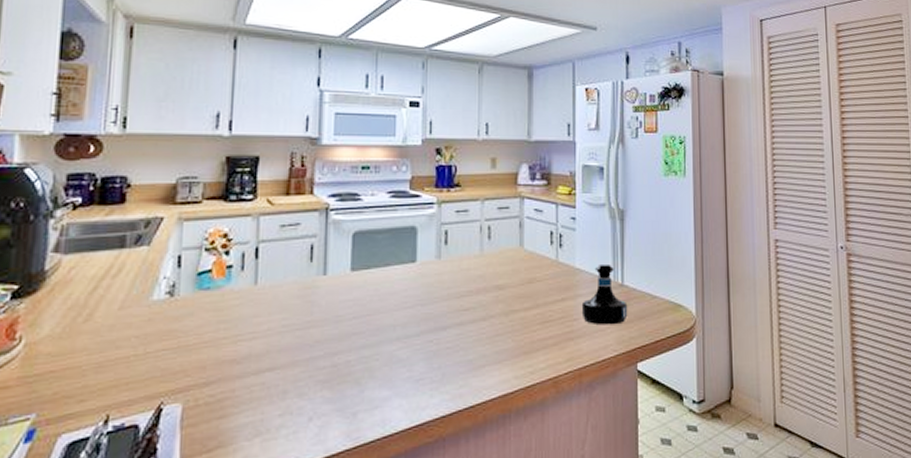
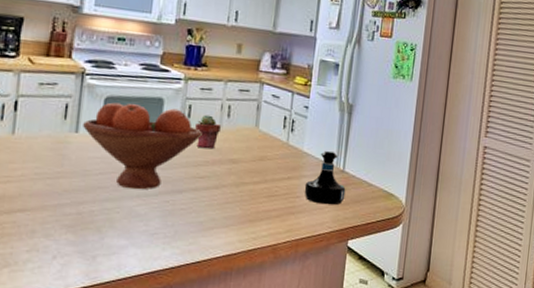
fruit bowl: none [331,236,462,332] -> present [83,102,202,190]
potted succulent: none [454,239,482,277] -> present [195,114,221,149]

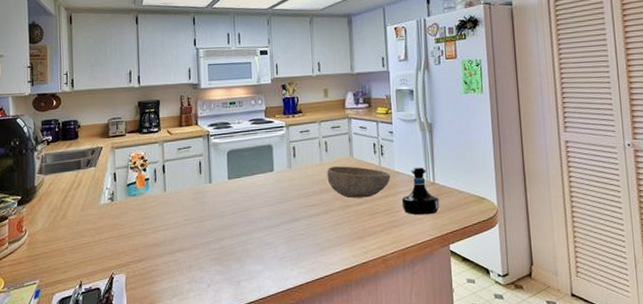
fruit bowl: present [83,102,202,190] -> none [214,151,307,223]
potted succulent: present [195,114,221,149] -> none [301,152,322,181]
bowl: none [224,135,297,177] -> present [327,166,390,198]

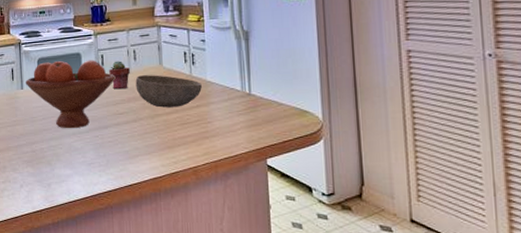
fruit bowl: none [214,151,307,223] -> present [26,60,116,129]
potted succulent: none [301,152,322,181] -> present [109,61,130,90]
tequila bottle: present [401,166,440,216] -> none [214,76,256,127]

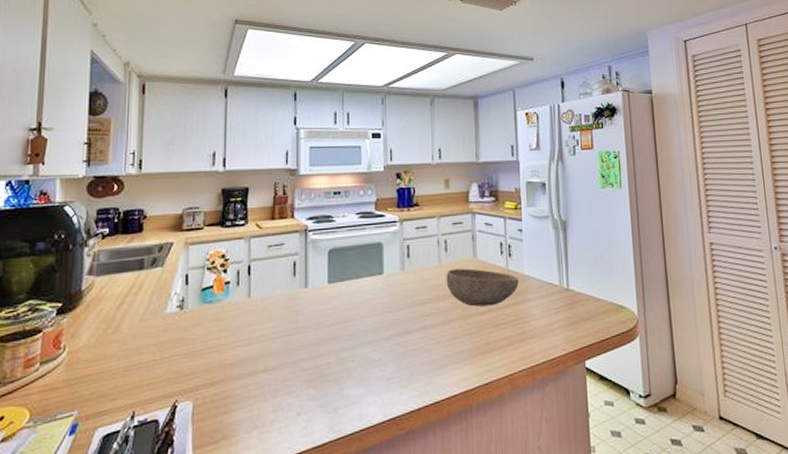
fruit bowl: present [26,60,116,129] -> none [311,251,423,336]
potted succulent: present [109,61,130,90] -> none [416,252,440,286]

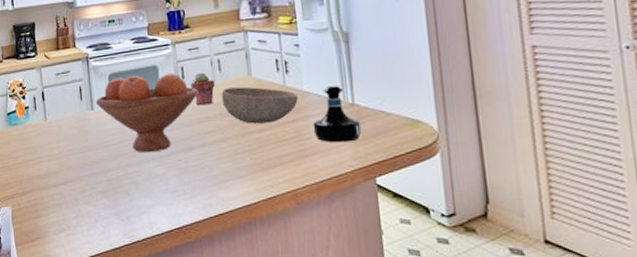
fruit bowl: none [311,251,423,336] -> present [96,72,199,153]
potted succulent: none [416,252,440,286] -> present [191,72,215,105]
tequila bottle: none [531,270,574,327] -> present [312,85,362,143]

